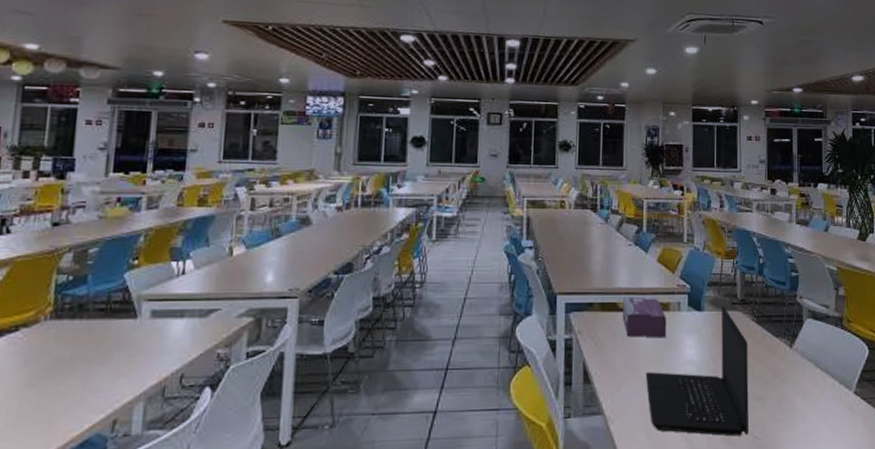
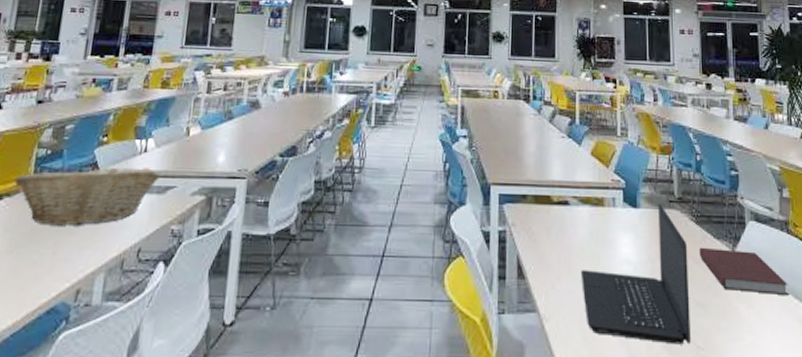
fruit basket: none [31,290,202,356] -> present [14,165,160,227]
tissue box: present [622,296,667,338] -> none [556,190,602,235]
notebook: none [759,345,840,386] -> present [699,247,788,296]

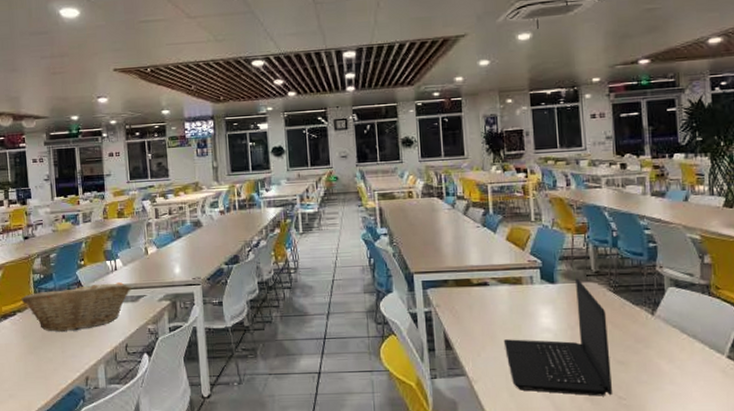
notebook: present [699,247,788,296] -> none [618,313,710,351]

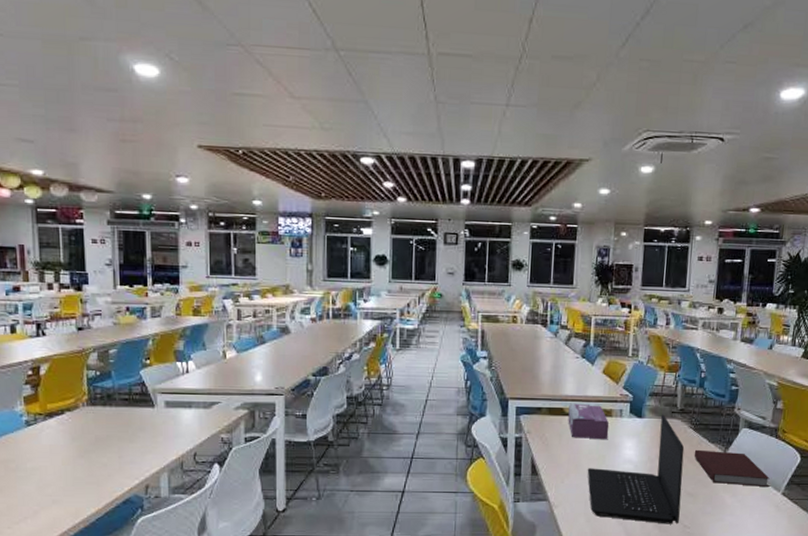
fruit basket: present [21,282,131,332] -> none [71,384,204,436]
tissue box: none [475,273,522,309] -> present [568,403,609,440]
notebook: none [618,313,710,351] -> present [694,449,770,488]

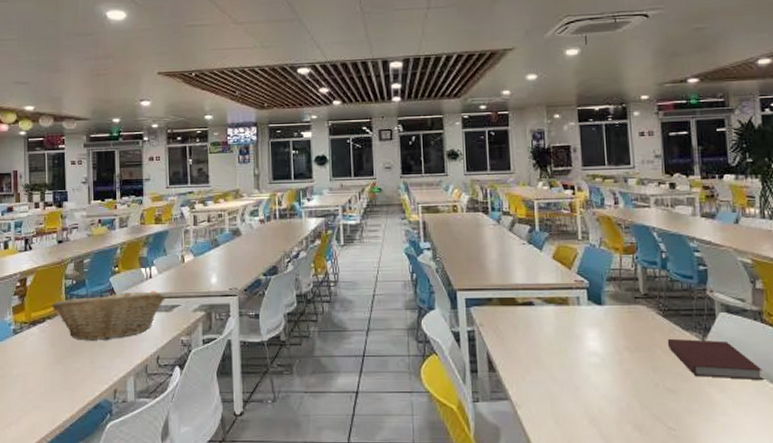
fruit basket: none [71,384,204,436] -> present [52,290,166,341]
tissue box: present [568,403,609,440] -> none [520,292,568,331]
laptop: present [587,414,685,524] -> none [549,300,661,426]

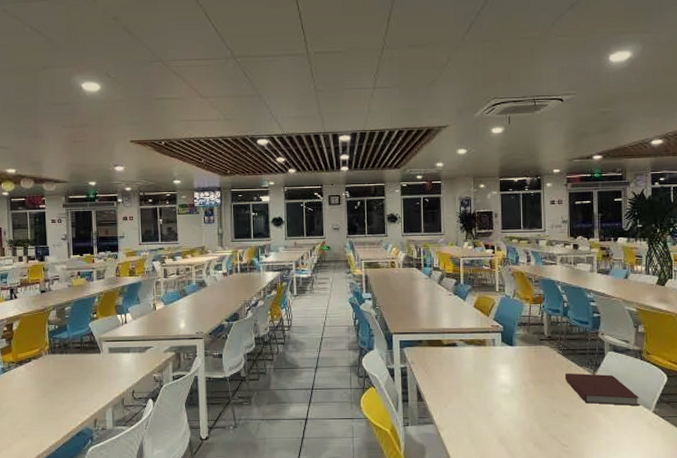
fruit basket: present [52,290,166,341] -> none [36,334,139,378]

